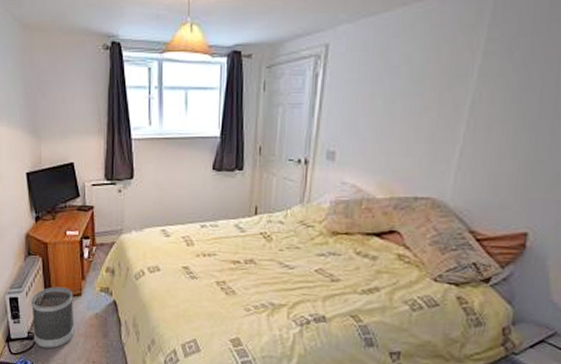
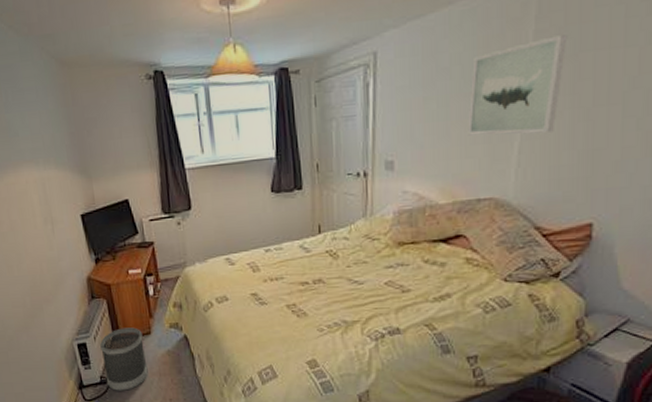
wall art: none [411,45,519,140] -> present [468,35,568,136]

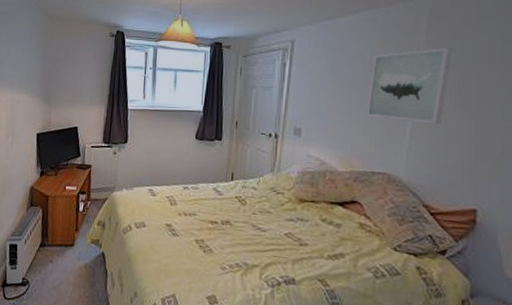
wastebasket: present [100,327,148,391] -> none [27,236,67,296]

